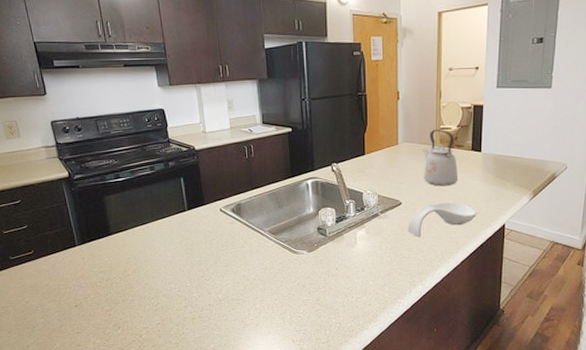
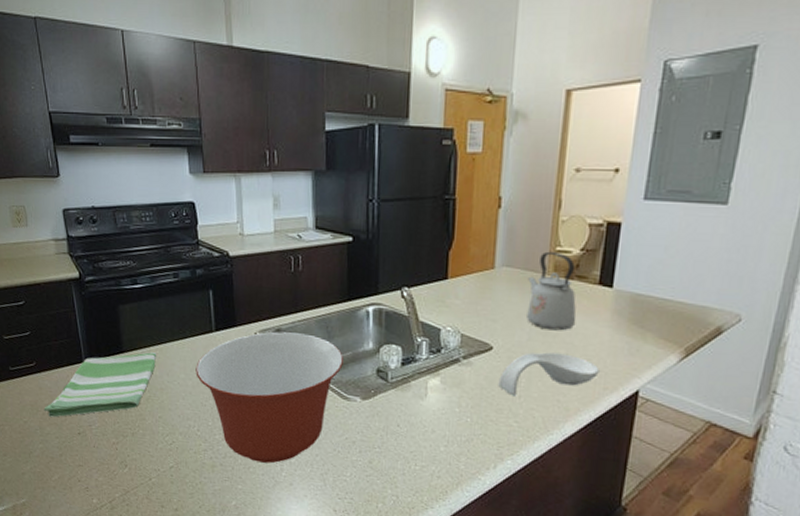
dish towel: none [43,232,140,295] -> present [44,352,157,417]
mixing bowl: none [173,205,291,311] -> present [196,331,343,464]

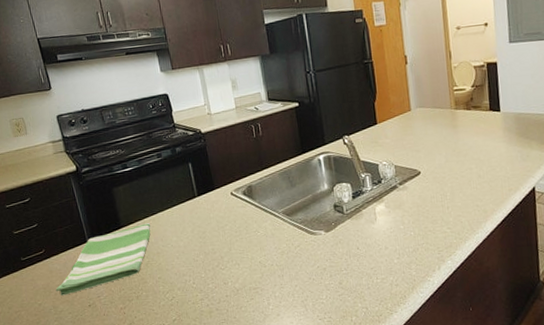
mixing bowl: present [196,331,343,464] -> none [185,186,306,301]
spoon rest: present [498,352,600,396] -> none [429,167,503,208]
kettle: present [527,251,576,331] -> none [437,91,479,152]

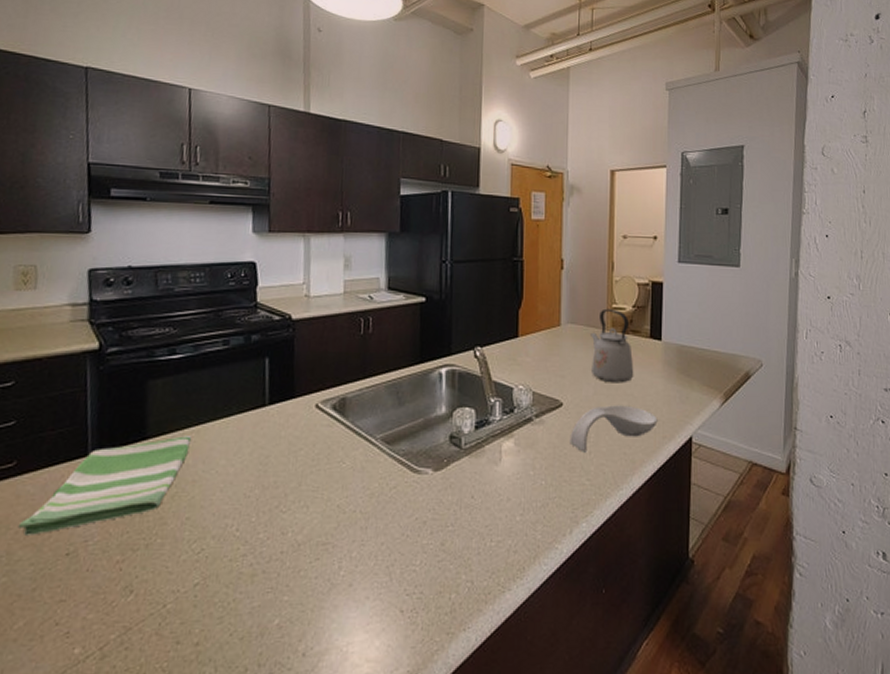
spoon rest: none [429,167,503,208] -> present [569,405,658,453]
kettle: none [437,91,479,152] -> present [591,308,634,383]

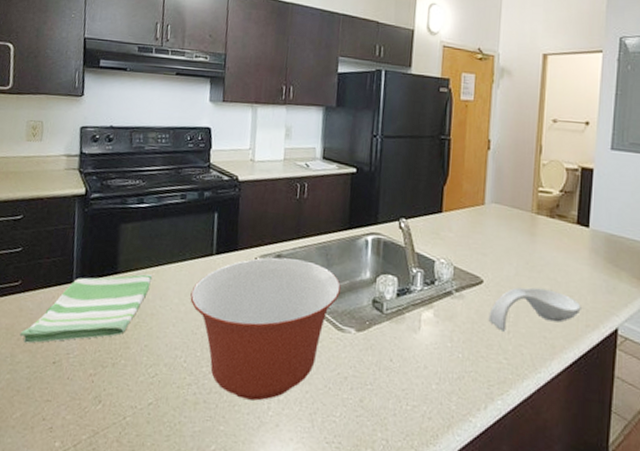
mixing bowl: none [240,401,414,562] -> present [190,257,341,401]
kettle: present [591,308,634,383] -> none [514,191,559,267]

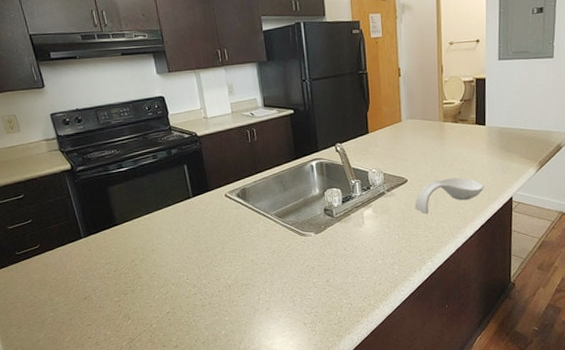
dish towel: present [19,274,153,343] -> none [51,221,146,288]
mixing bowl: present [190,257,341,401] -> none [179,189,298,296]

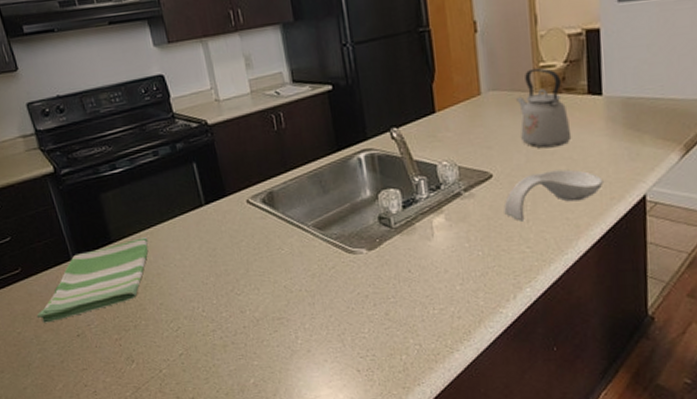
dish towel: none [51,221,146,288] -> present [36,237,149,323]
kettle: none [426,104,464,162] -> present [516,67,572,149]

